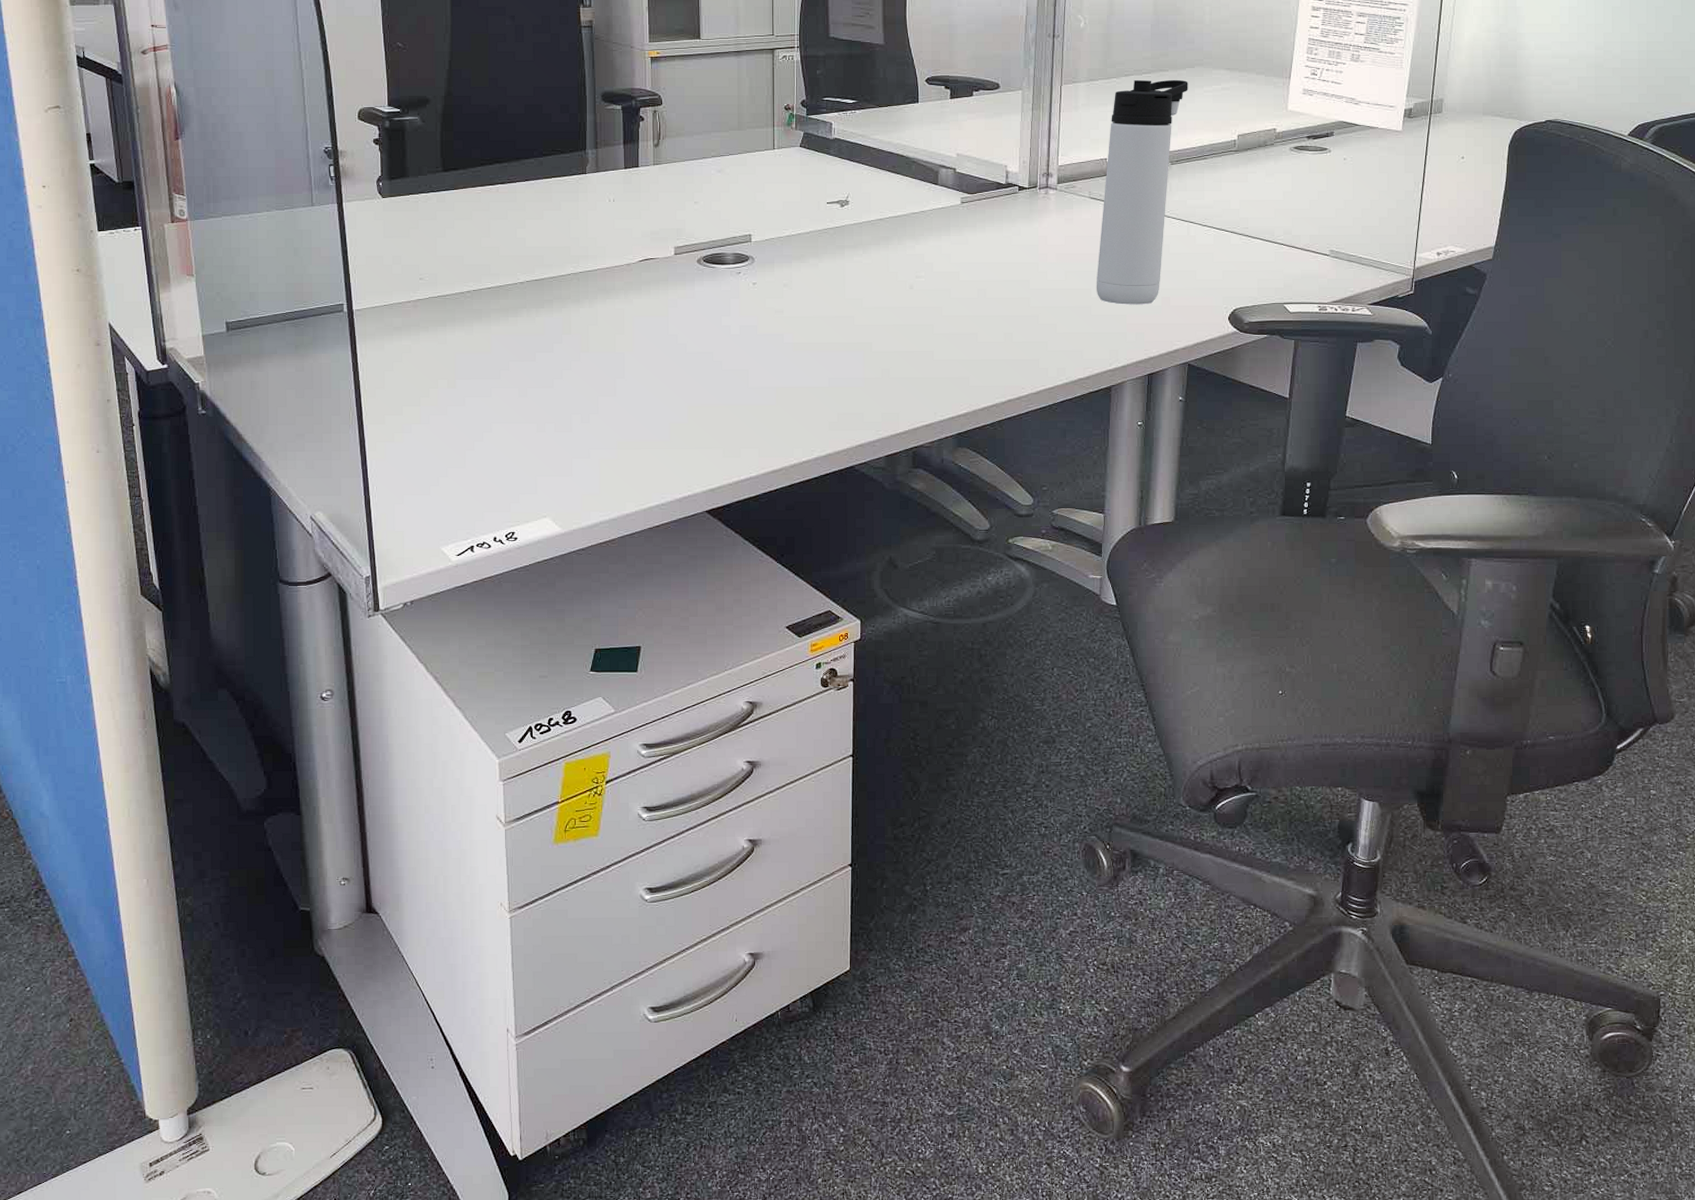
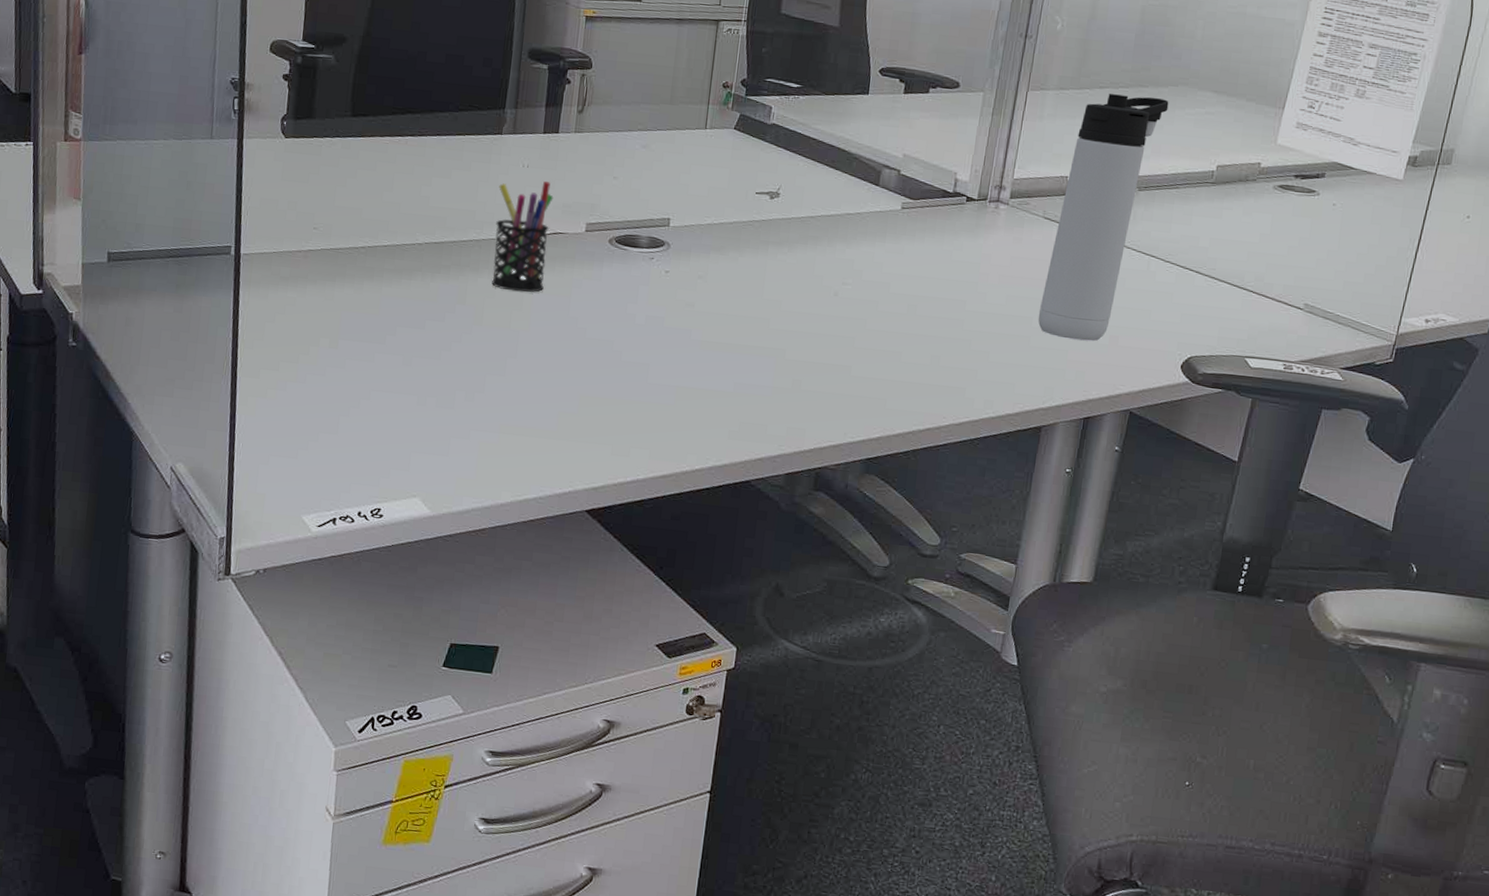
pen holder: none [589,212,642,317] -> present [492,180,554,293]

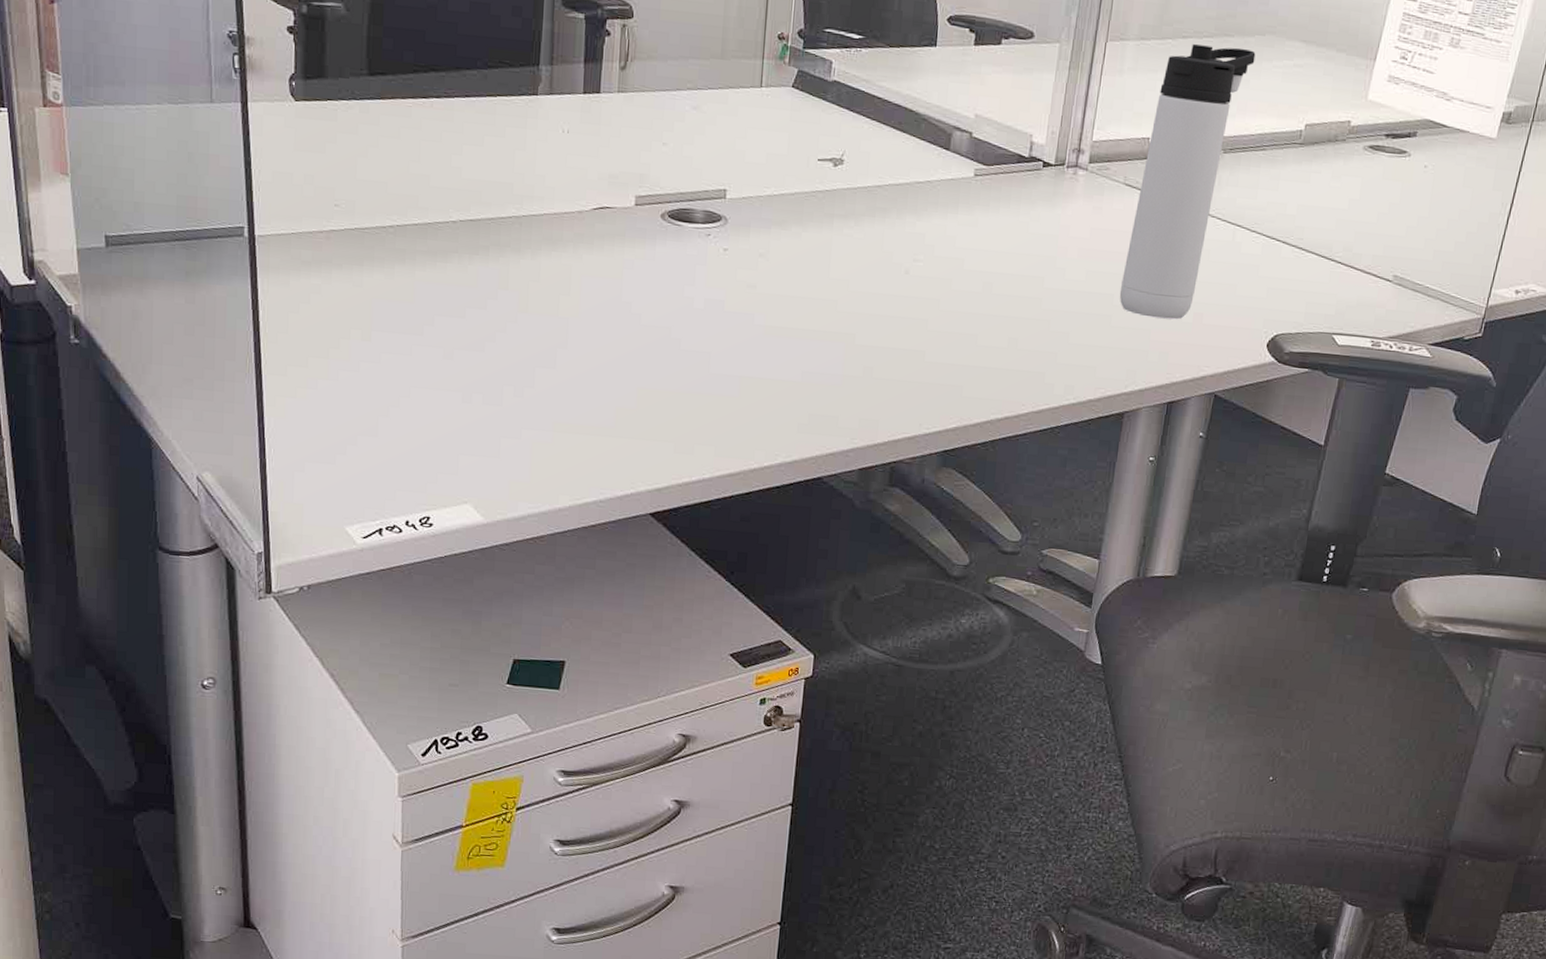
pen holder: present [492,180,554,293] -> none [536,148,598,275]

